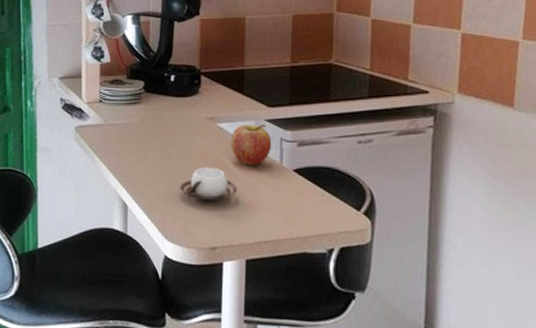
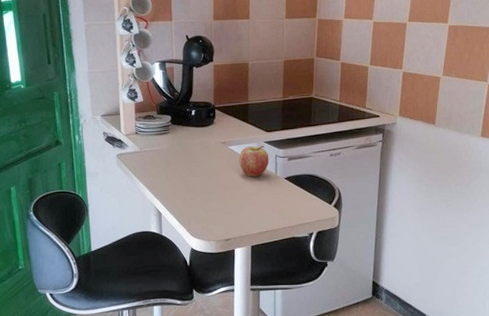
cup: present [180,167,238,201] -> none [202,180,245,205]

